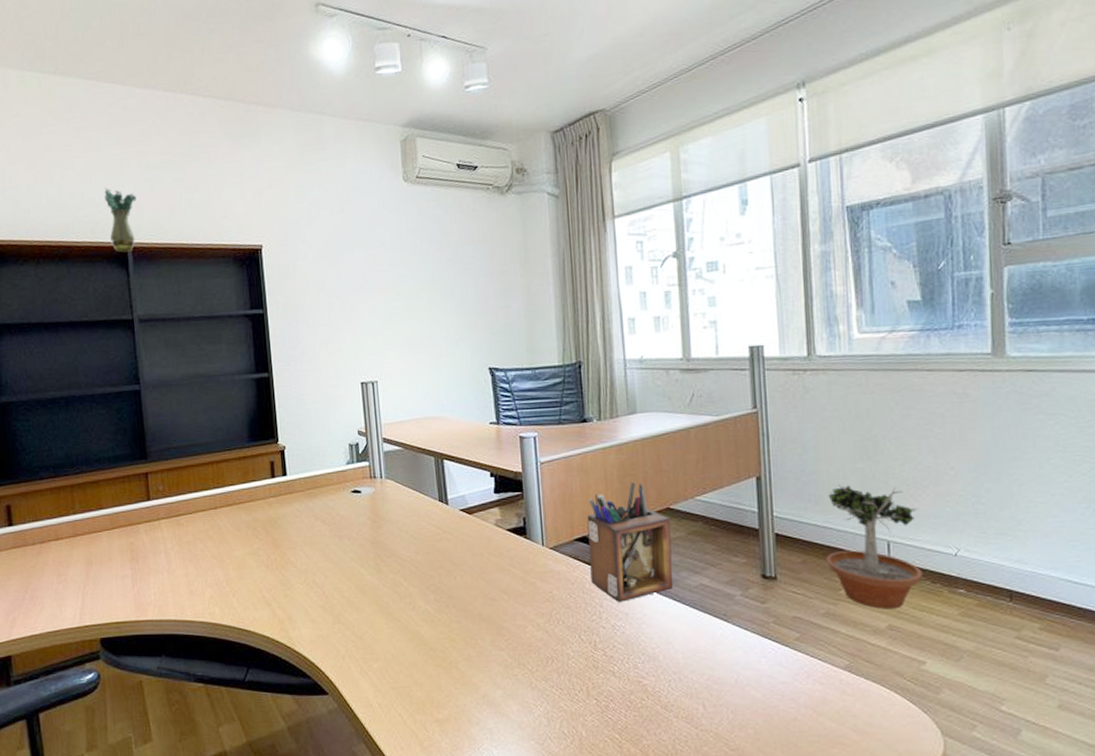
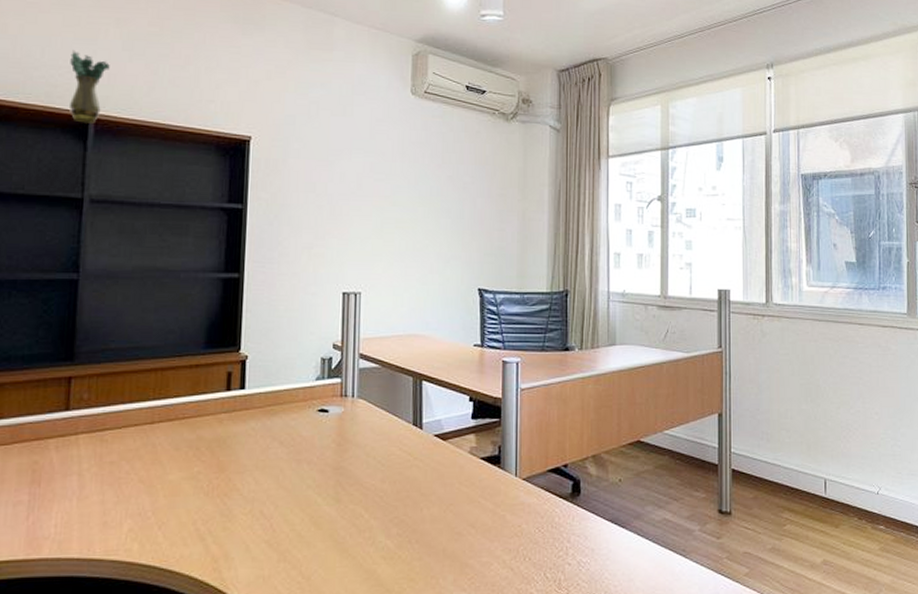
desk organizer: present [587,483,674,602] -> none [561,414,640,537]
potted tree: present [825,484,922,609] -> none [773,424,851,545]

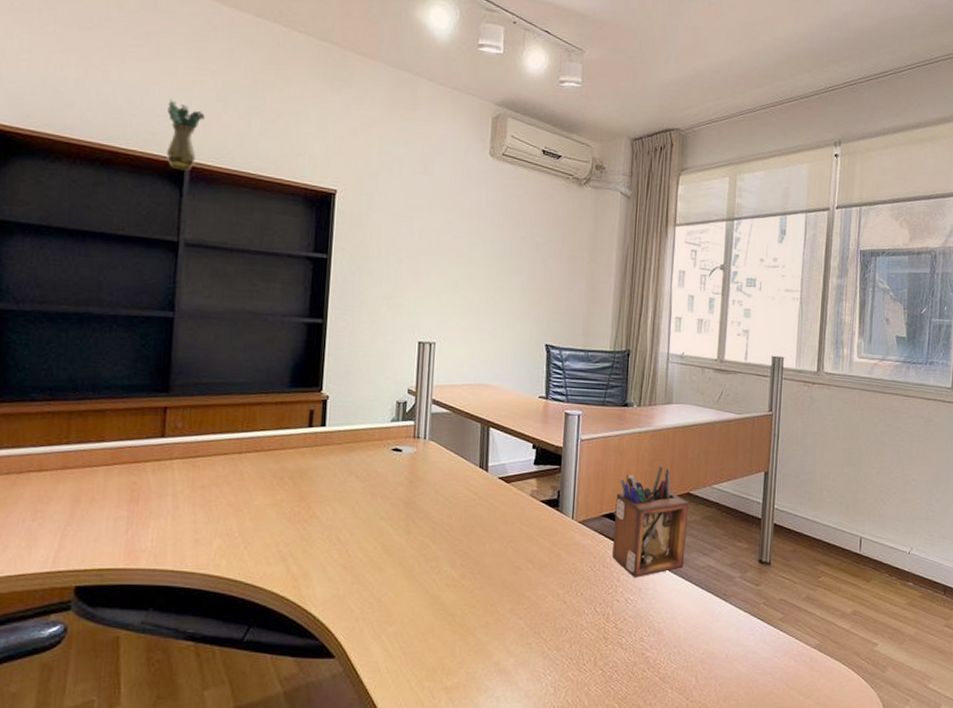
desk organizer: none [561,414,640,537] -> present [612,467,689,577]

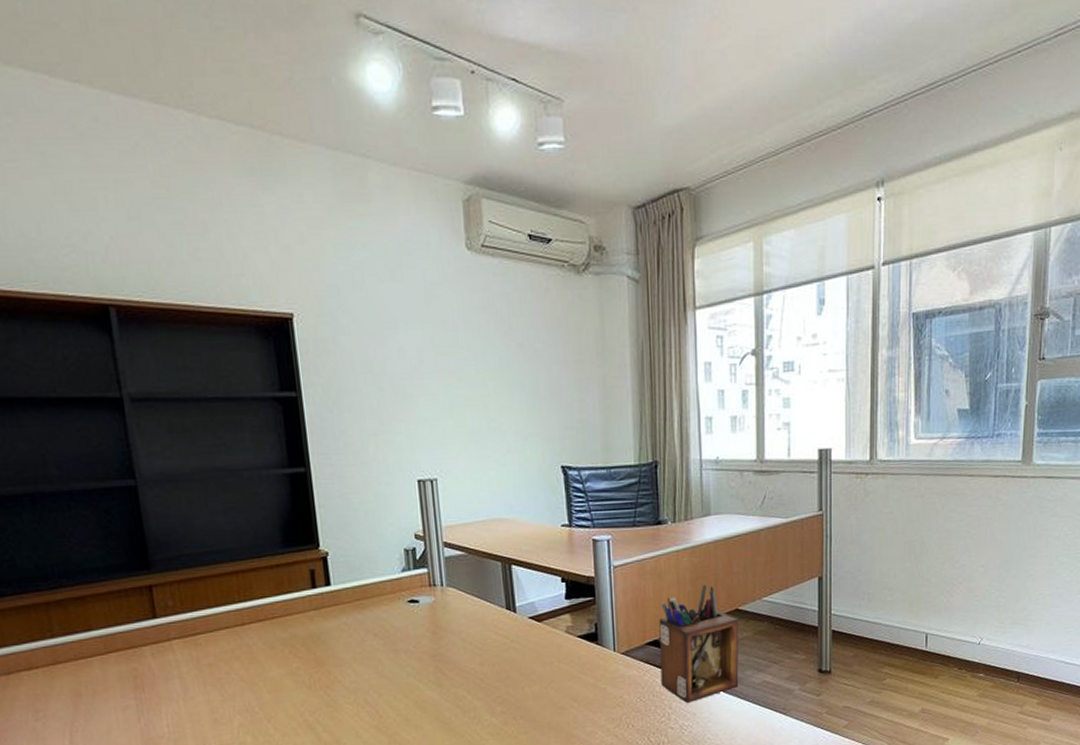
vase: present [167,99,205,171] -> none [71,224,120,311]

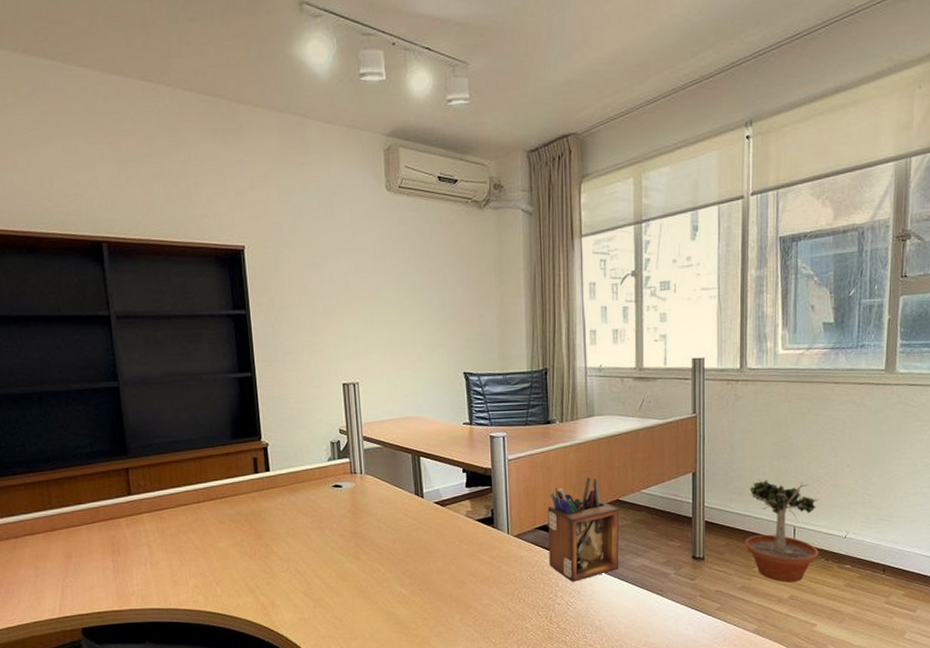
potted tree: none [874,582,952,695] -> present [744,479,819,583]

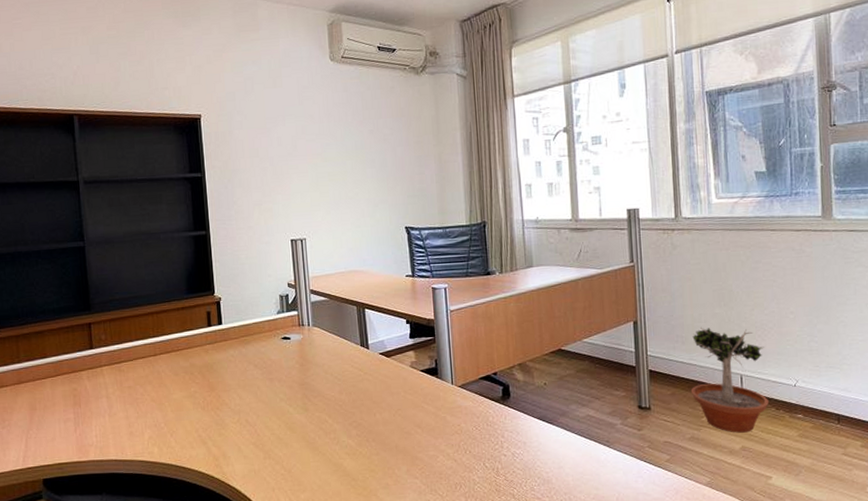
desk organizer: present [548,478,620,582] -> none [490,327,564,433]

